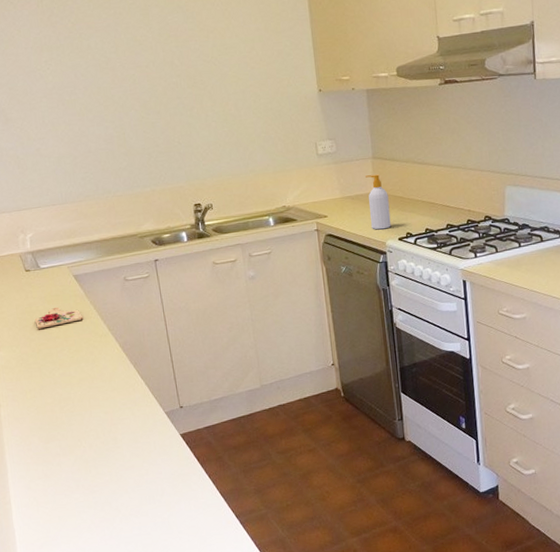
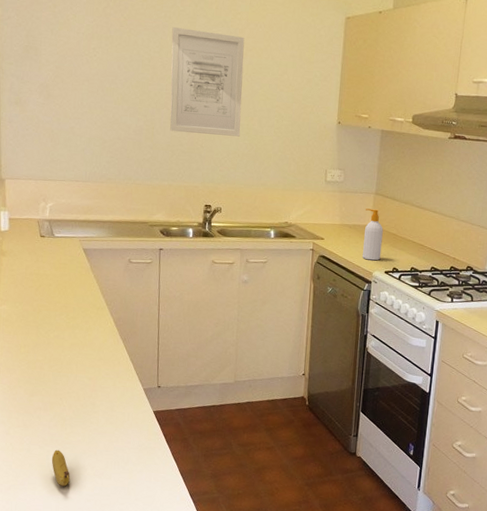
cutting board: present [34,307,83,329] -> none [40,275,85,292]
banana: none [81,495,105,534] -> present [51,449,70,487]
wall art: none [125,19,218,134] -> present [169,27,245,137]

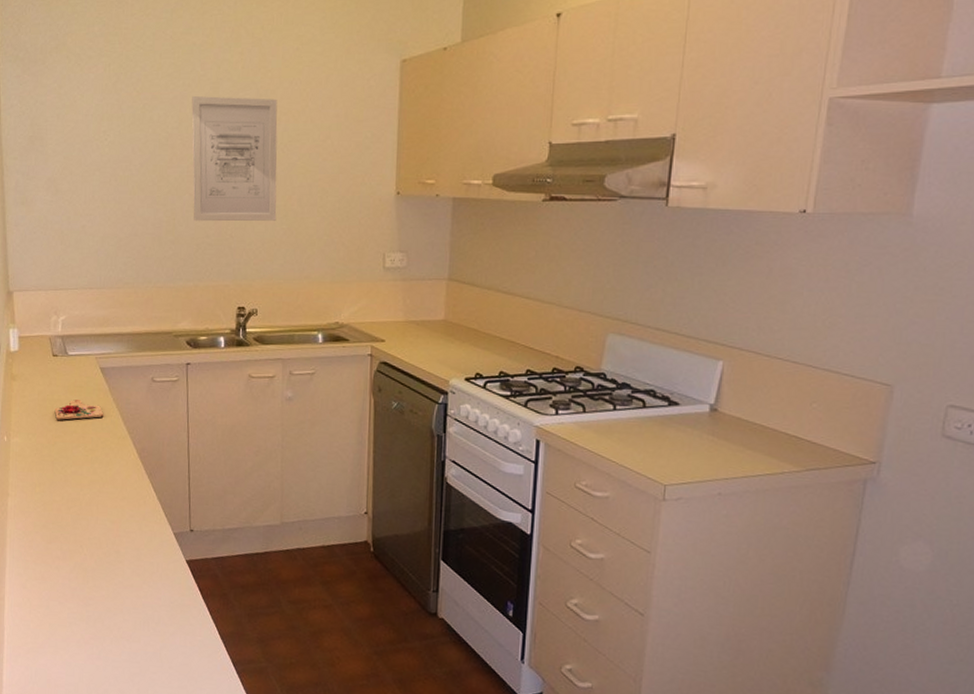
cutting board: none [40,275,85,292] -> present [54,400,104,420]
banana: present [51,449,70,487] -> none [73,606,94,651]
soap bottle: present [362,208,383,261] -> none [434,299,461,365]

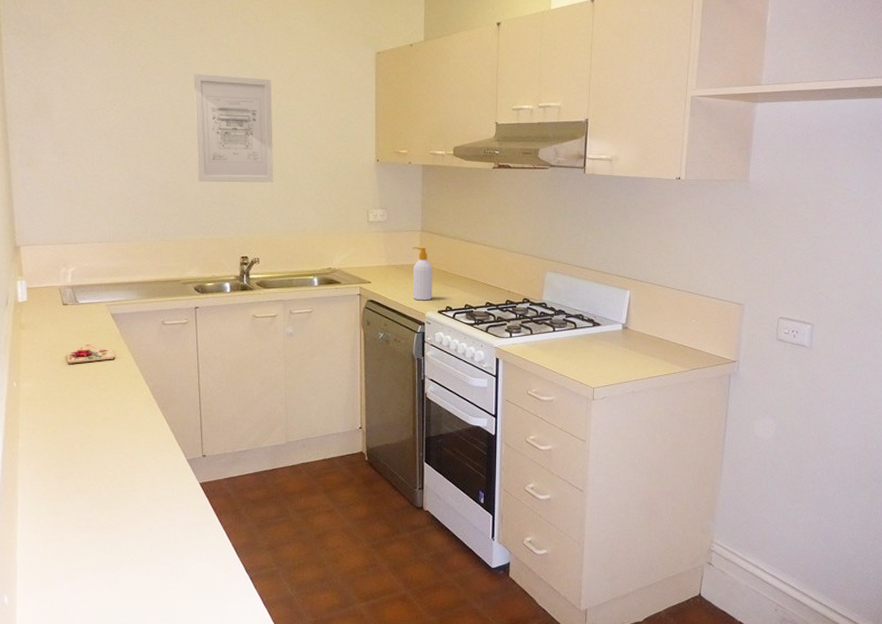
soap bottle: none [434,299,461,365] -> present [412,247,433,301]

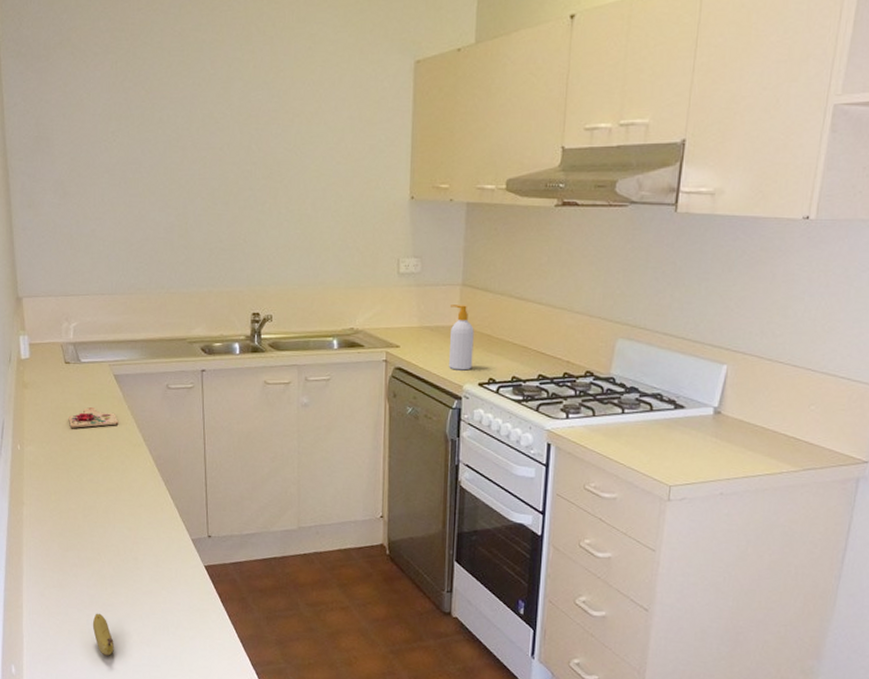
banana: none [89,536,111,576] -> present [92,613,114,656]
wall art: present [193,74,274,183] -> none [202,96,291,226]

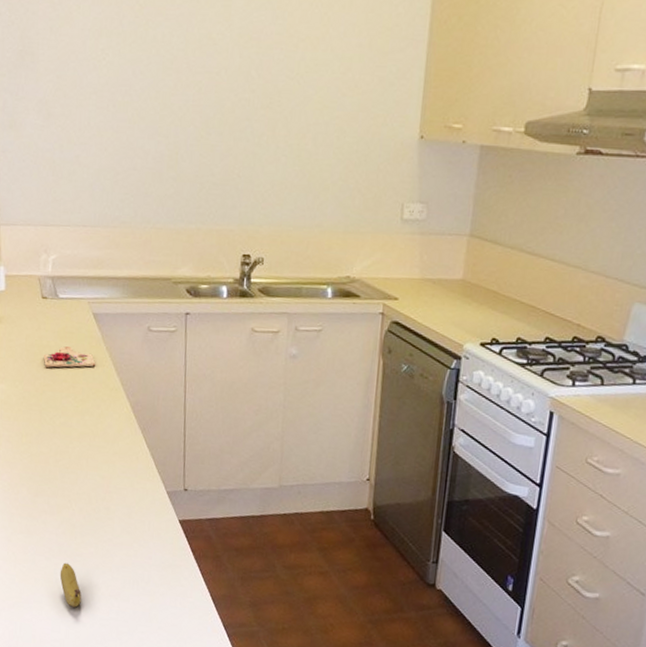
soap bottle: present [448,305,474,371] -> none [449,256,480,329]

